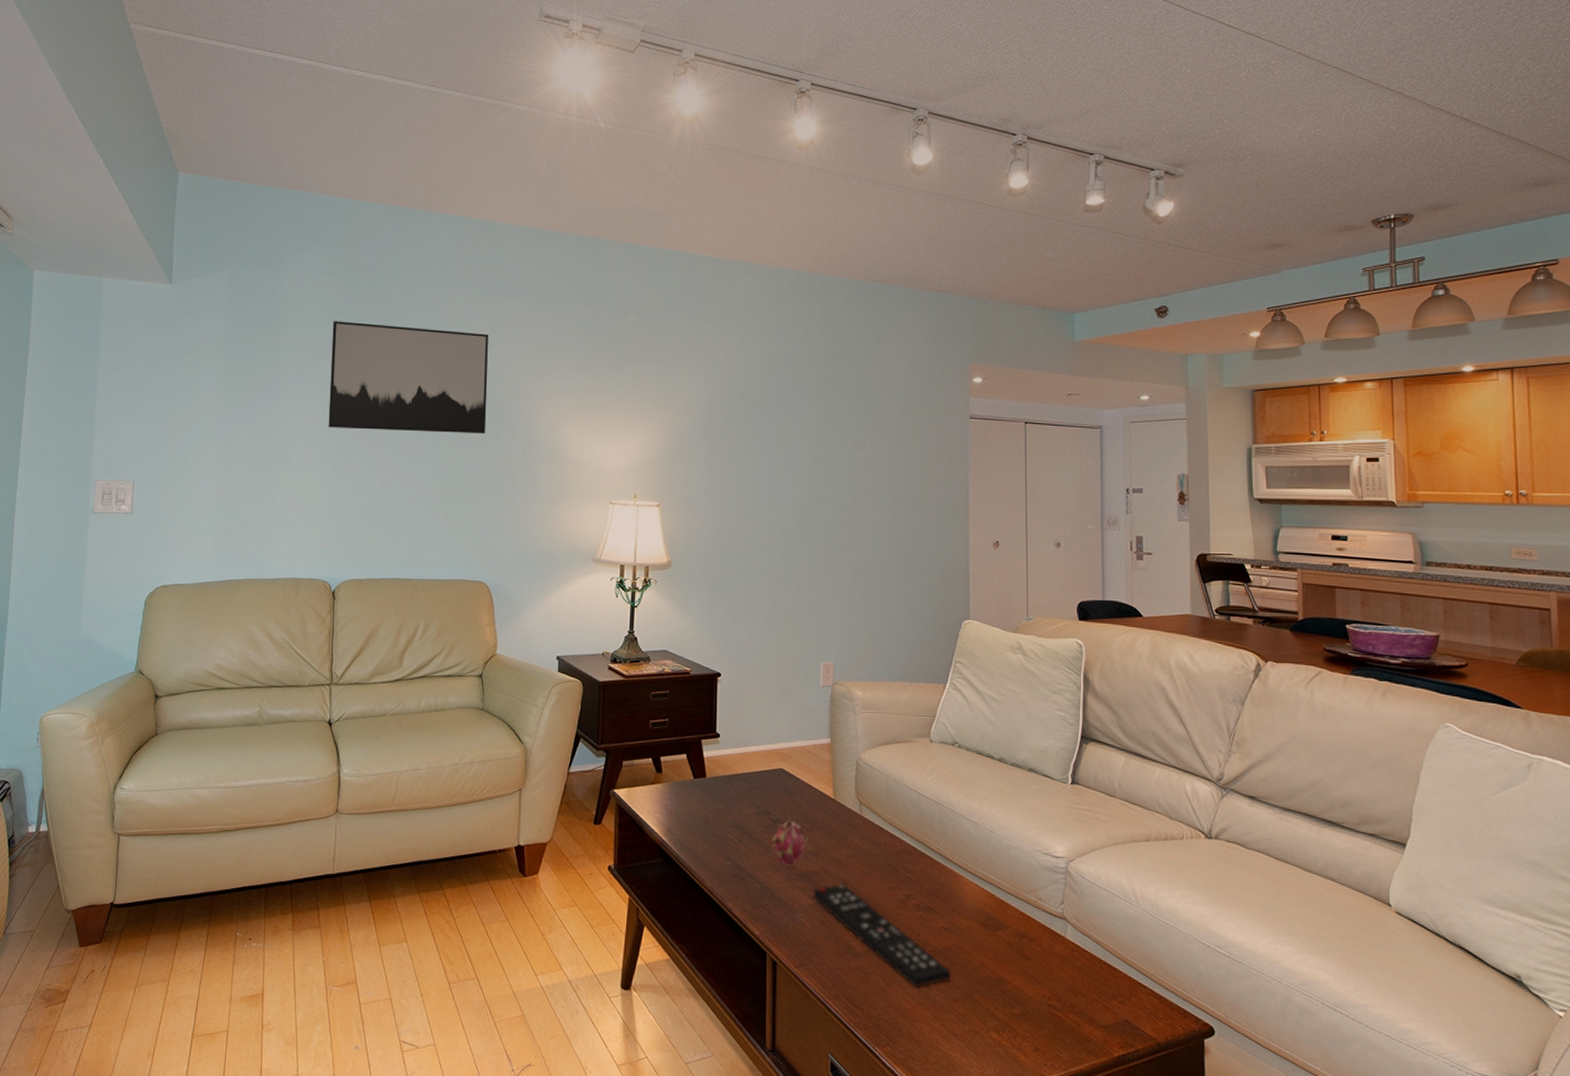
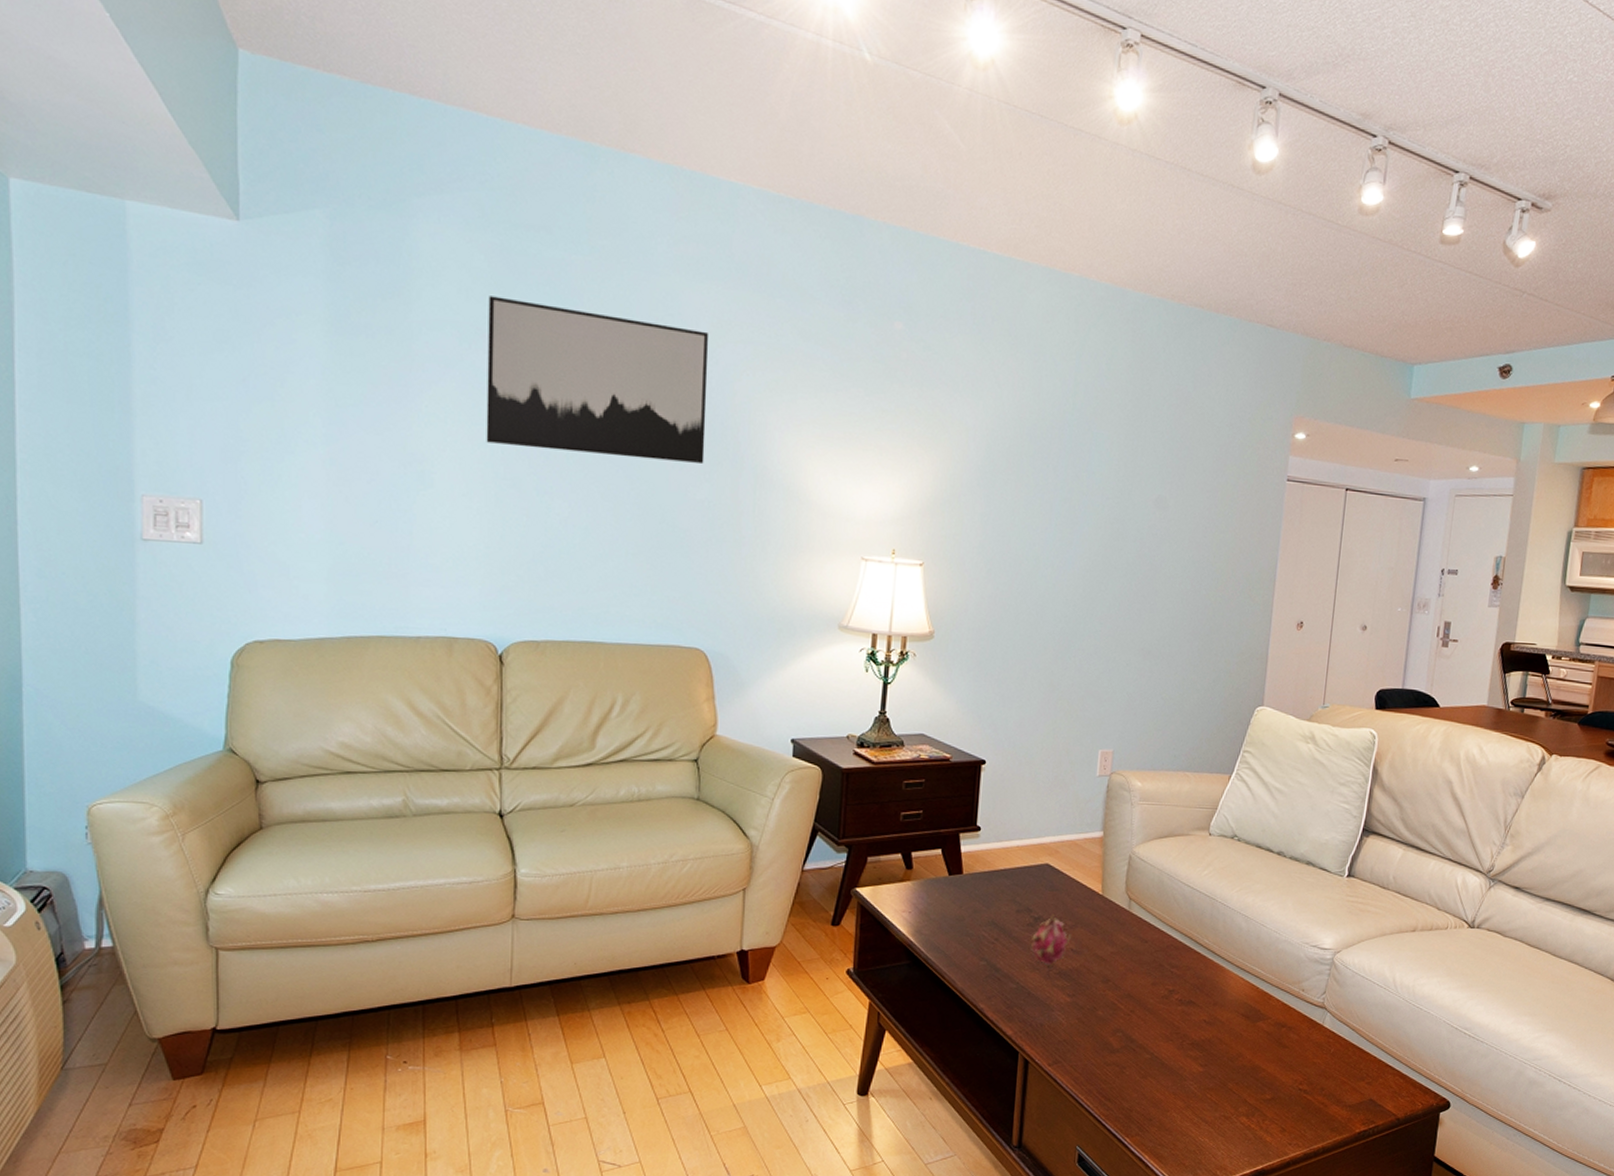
remote control: present [814,883,951,987] -> none [1073,981,1207,1079]

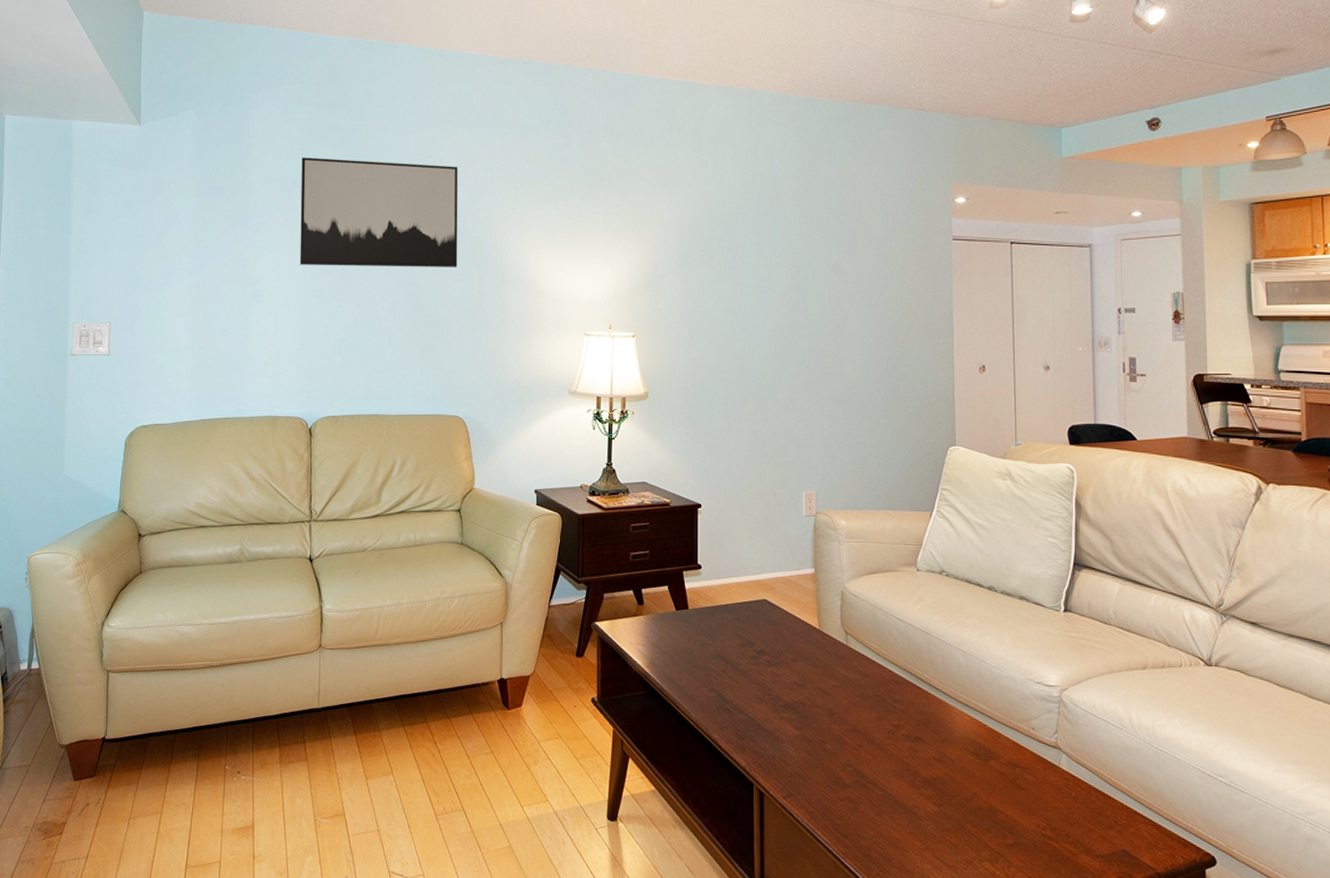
fruit: present [1030,913,1071,966] -> none [755,647,793,698]

